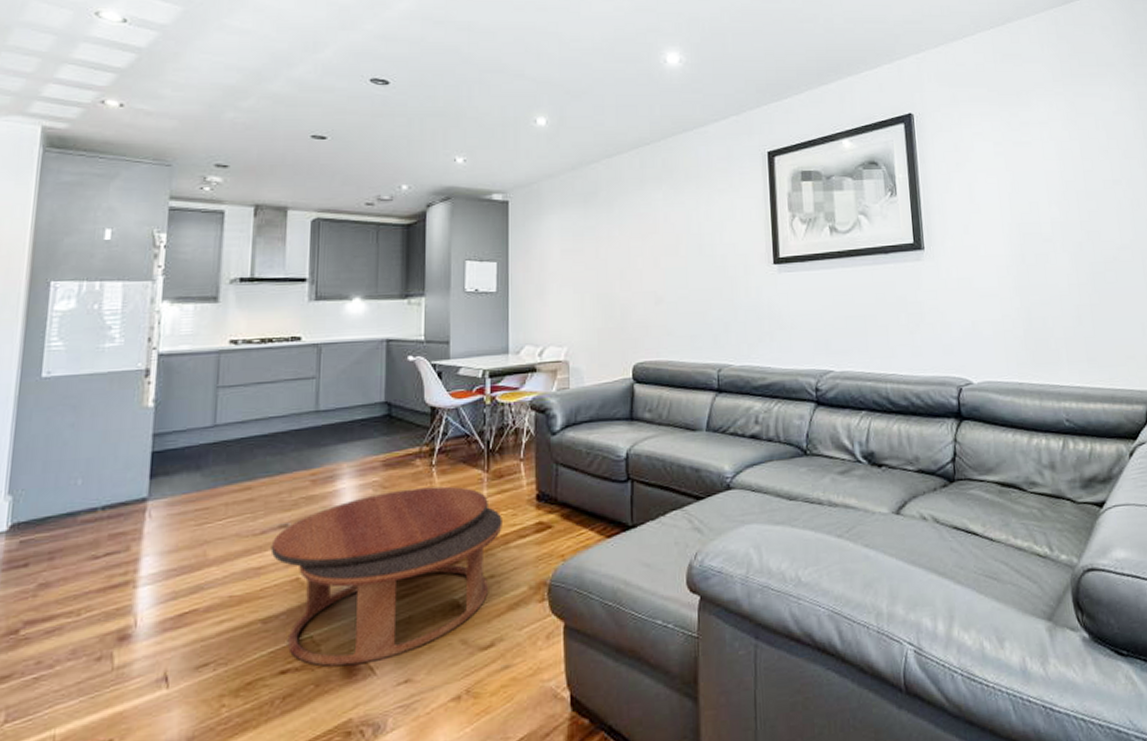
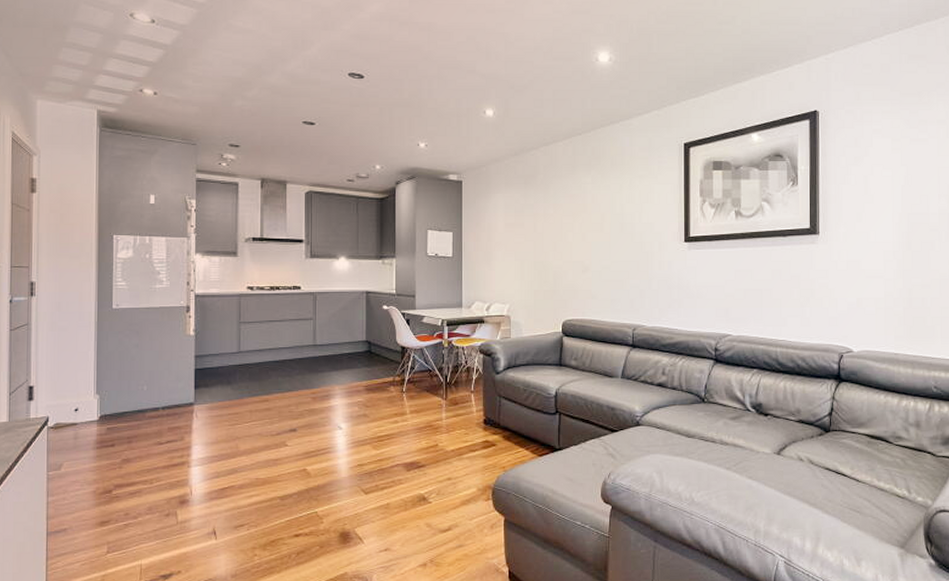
coffee table: present [270,486,502,667] -> none [284,408,457,535]

